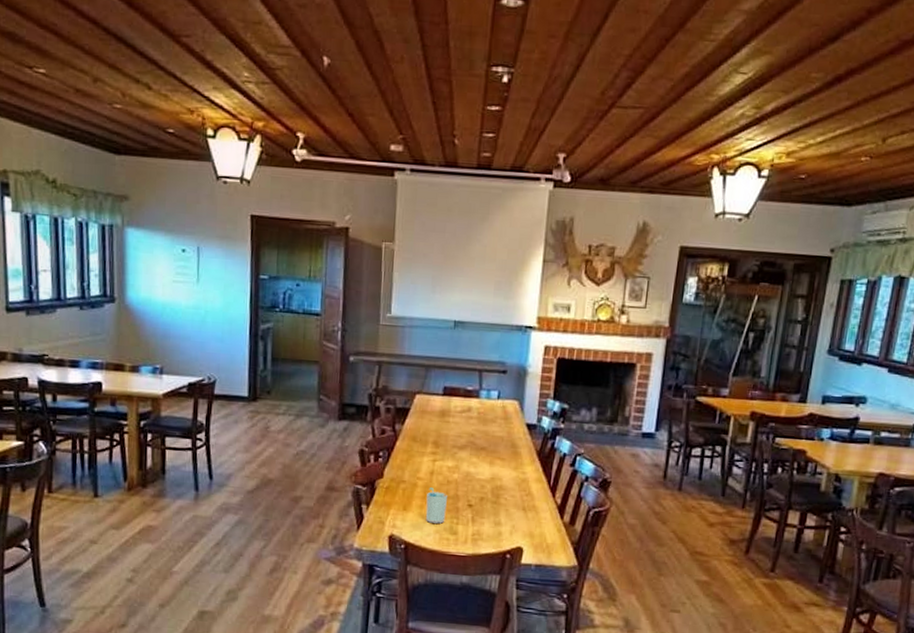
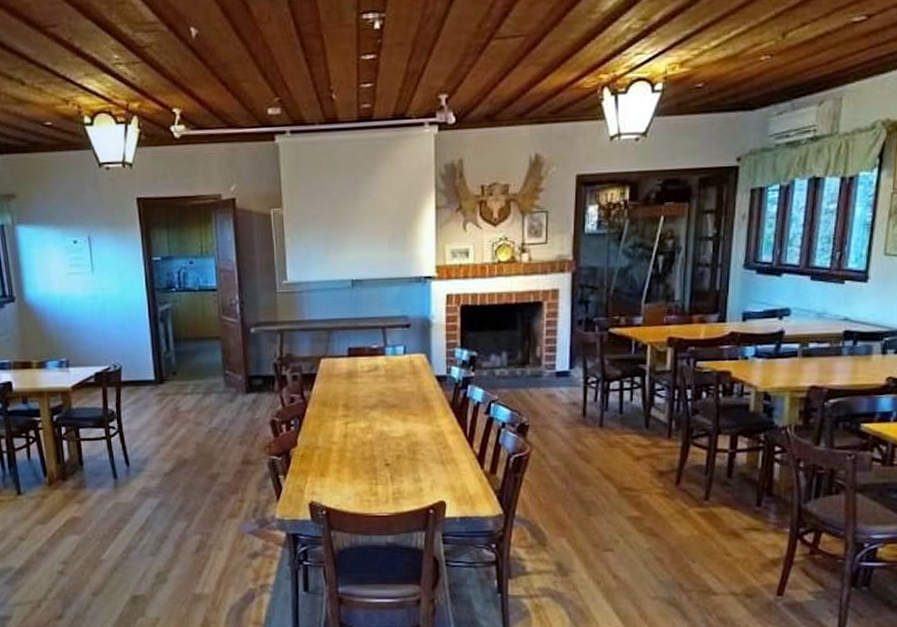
cup: present [425,488,449,524] -> none [343,451,365,486]

